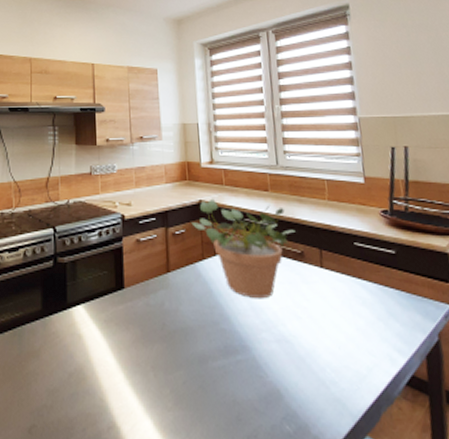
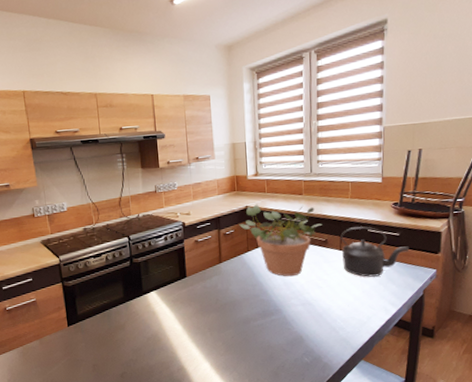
kettle: none [320,238,412,308] -> present [340,226,410,277]

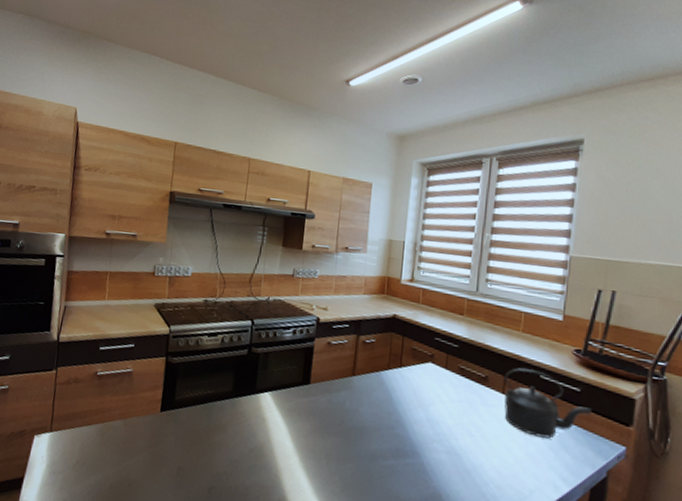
potted plant: present [239,204,322,277] -> none [382,314,484,413]

